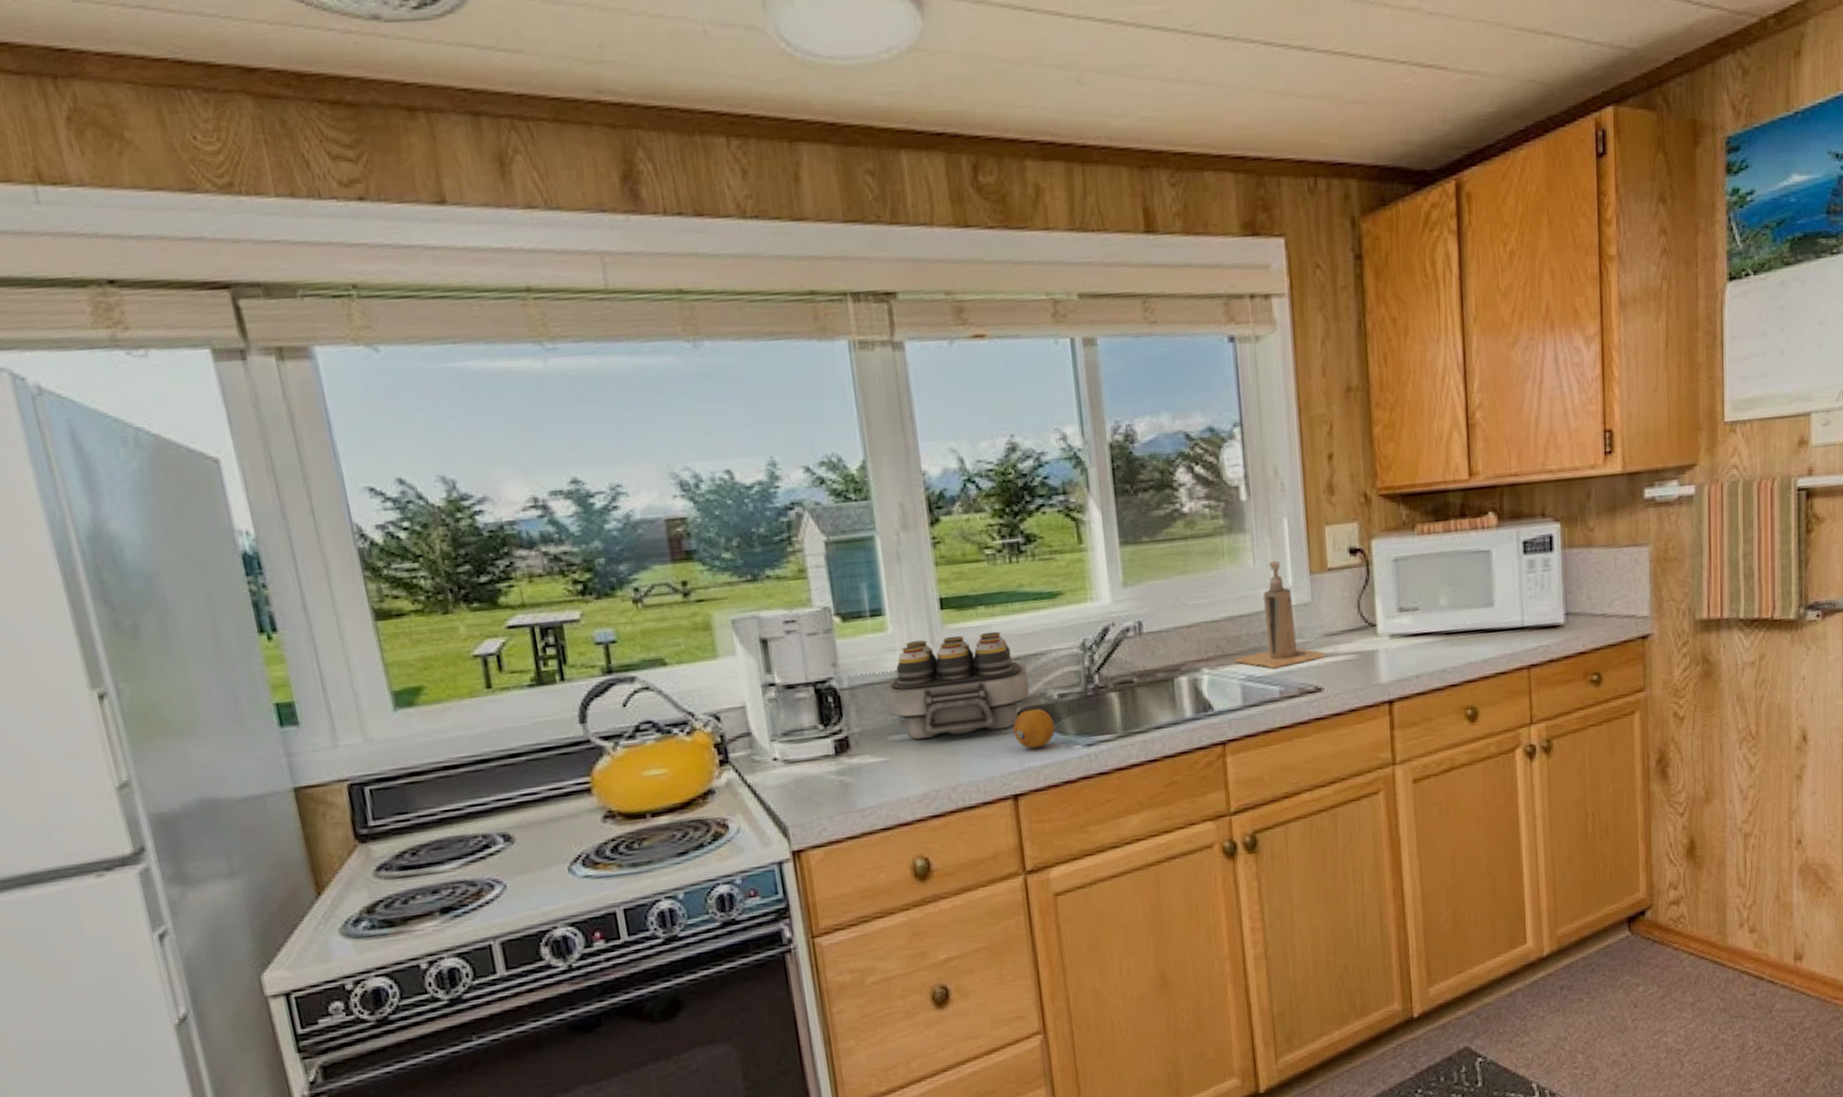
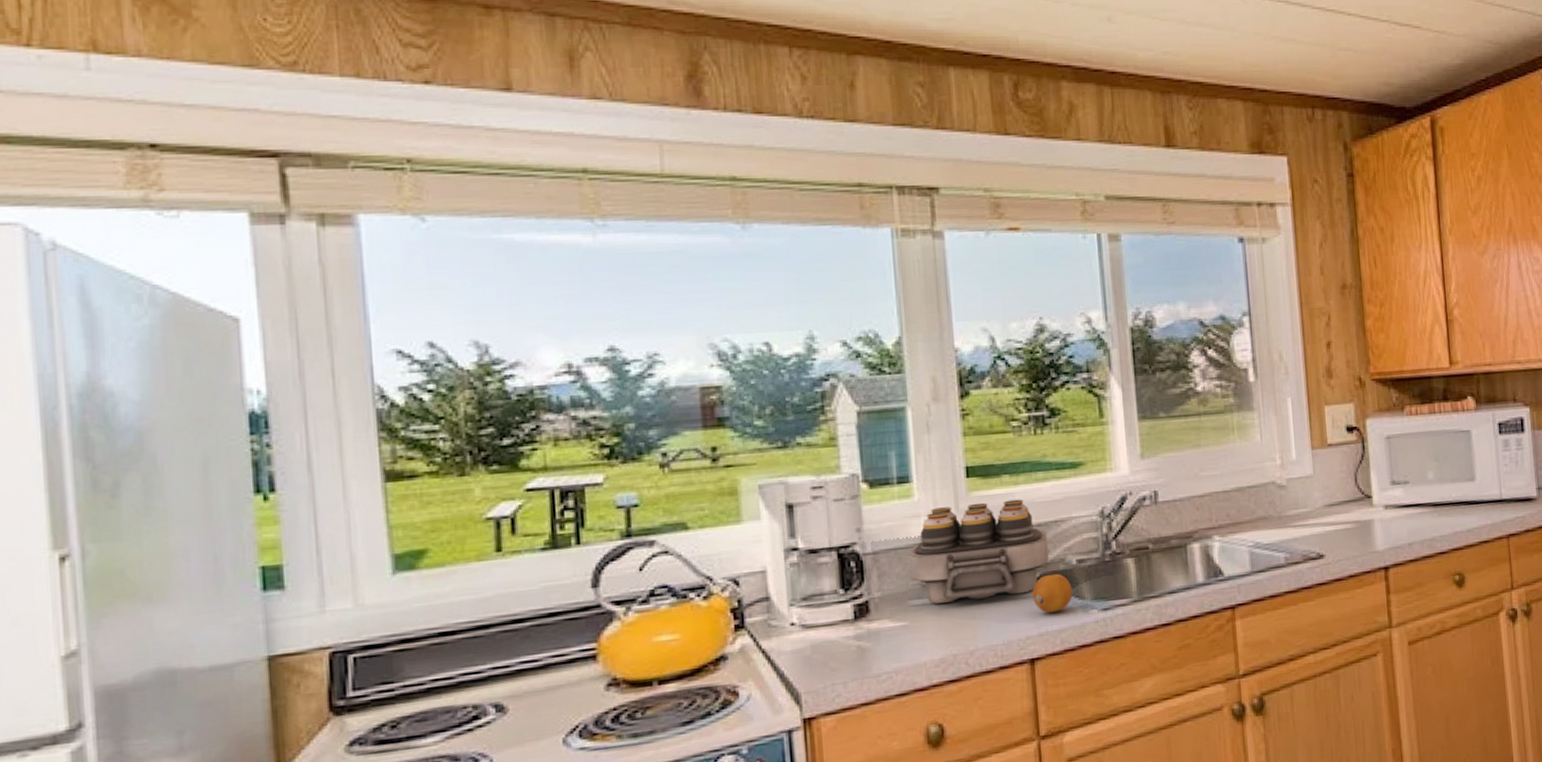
soap dispenser: present [1233,561,1325,669] -> none [1242,437,1326,537]

